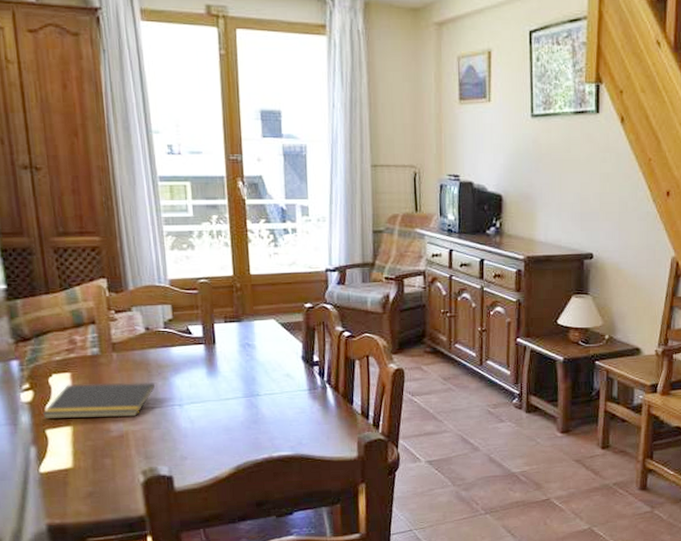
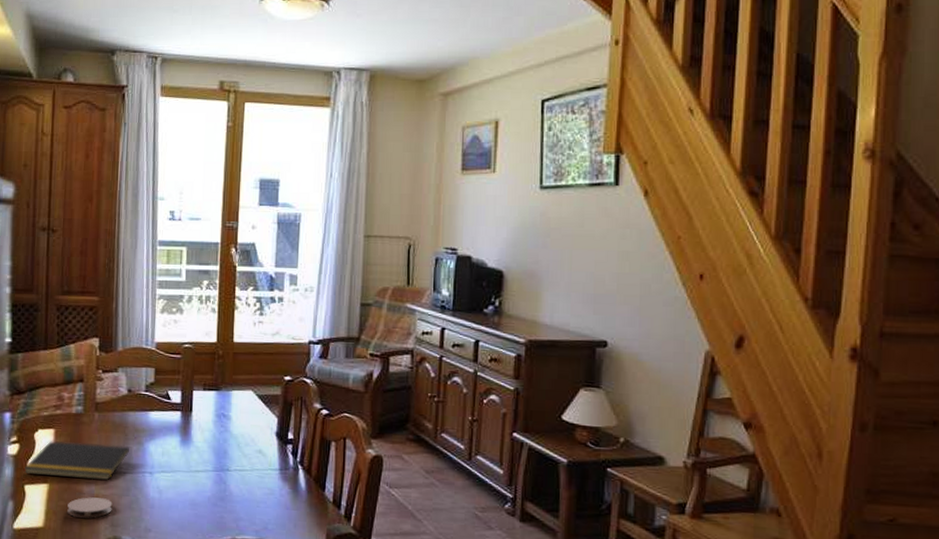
coaster: none [96,434,144,454] -> present [67,497,113,518]

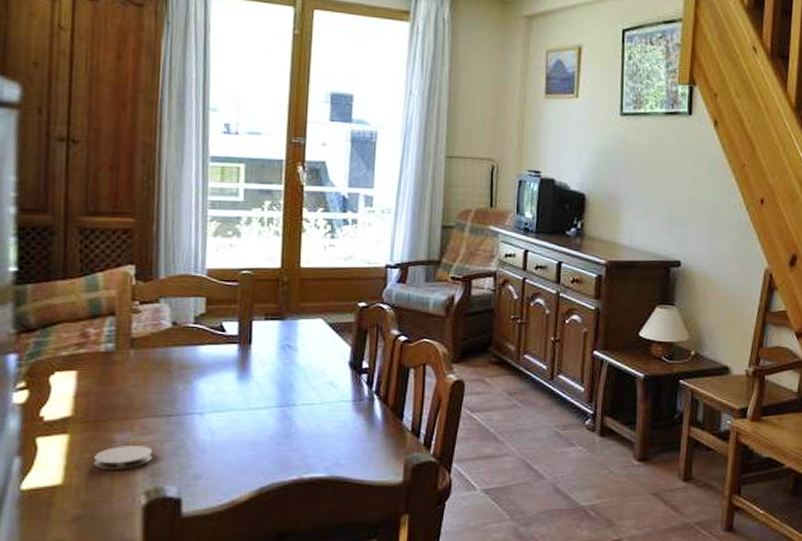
notepad: present [24,441,129,481] -> none [36,384,174,426]

